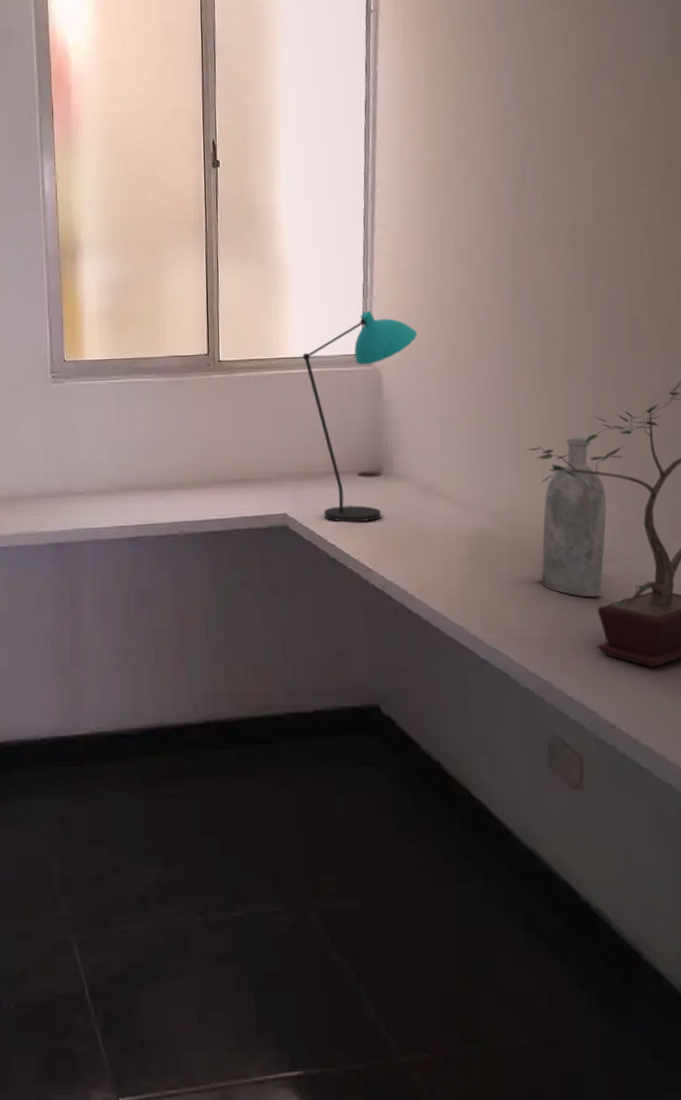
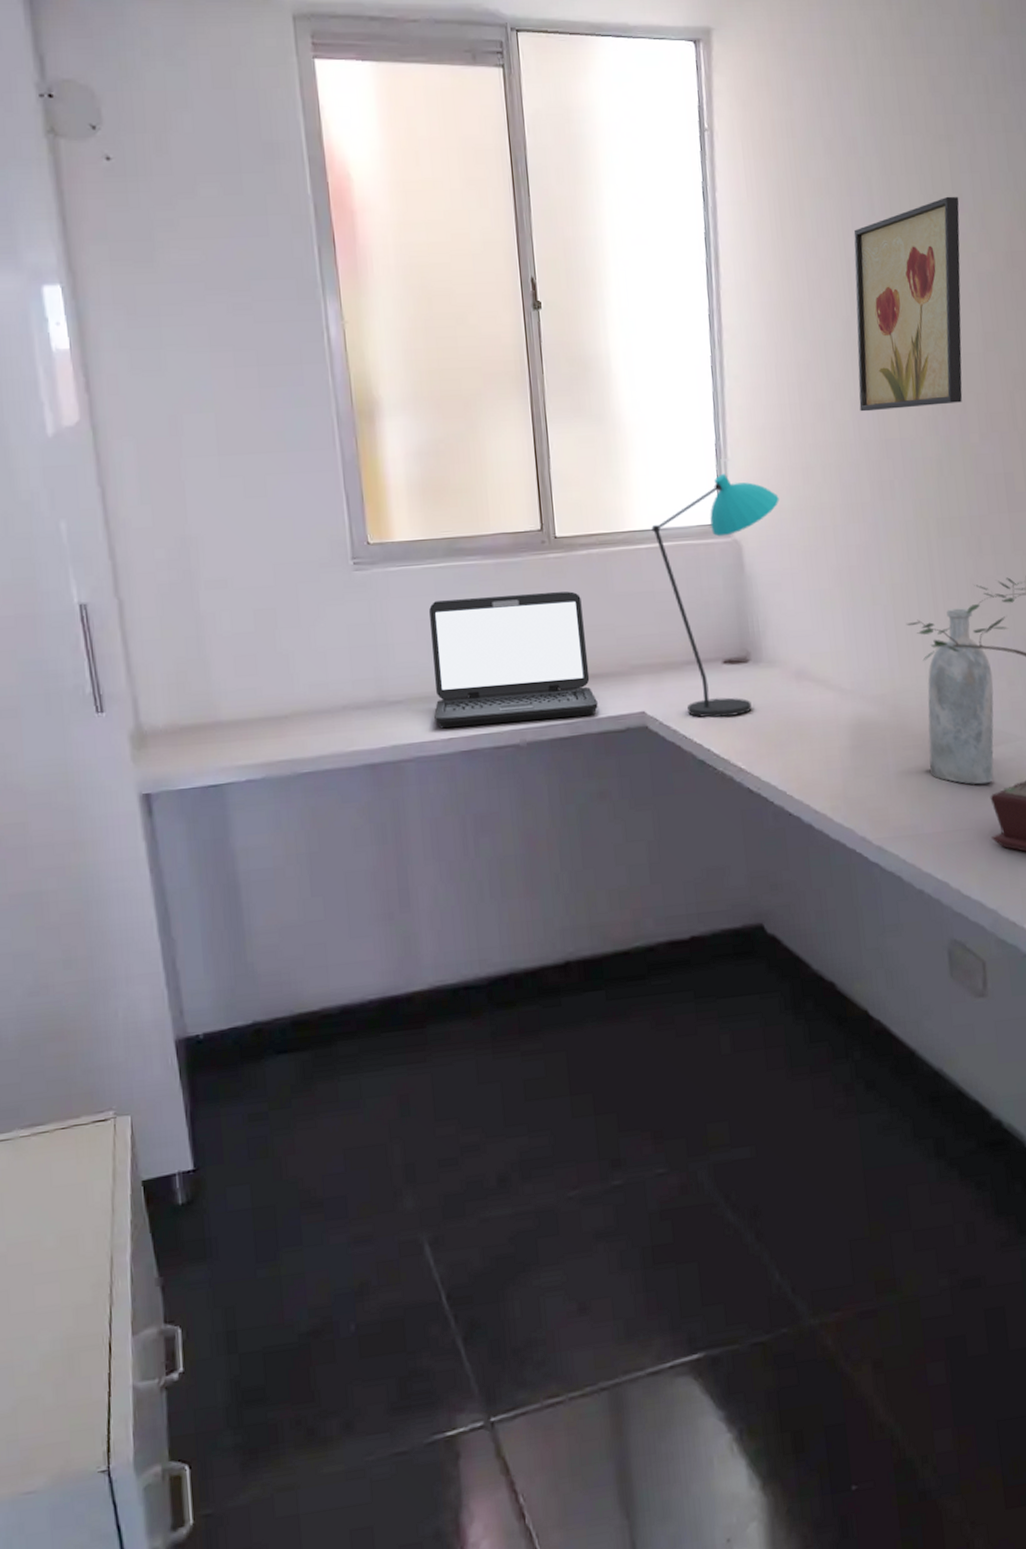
laptop: none [109,407,247,518] -> present [429,591,598,729]
wall art: none [496,65,602,259] -> present [853,196,963,412]

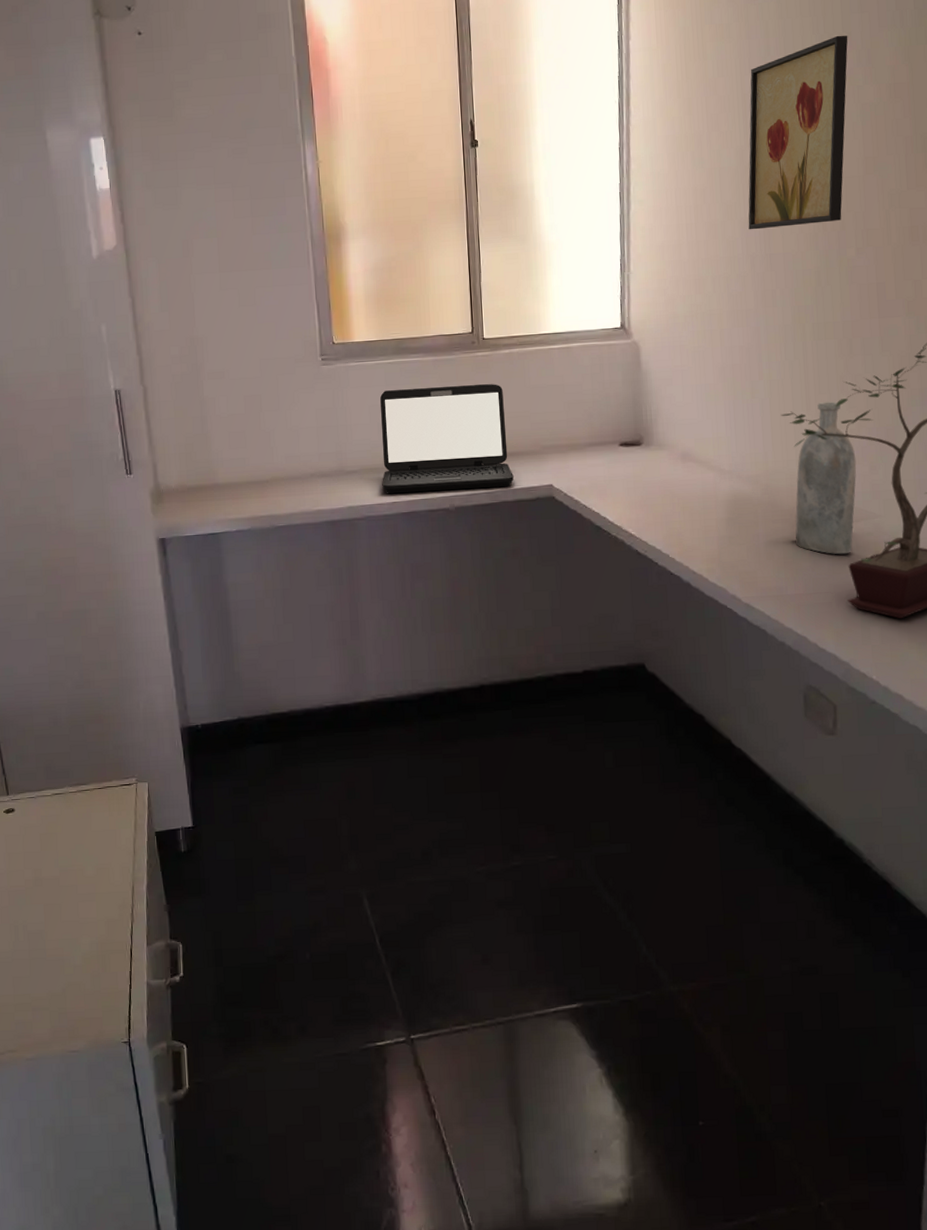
desk lamp: present [651,473,779,718] -> none [563,284,674,491]

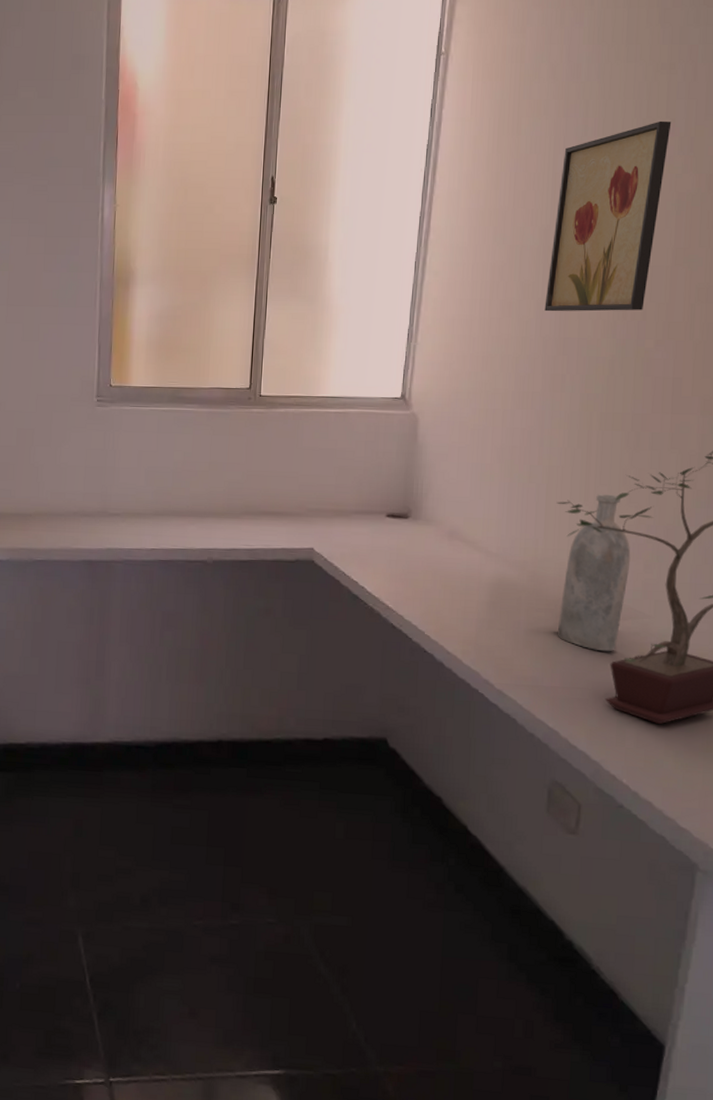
laptop: present [380,384,514,494] -> none [143,438,275,546]

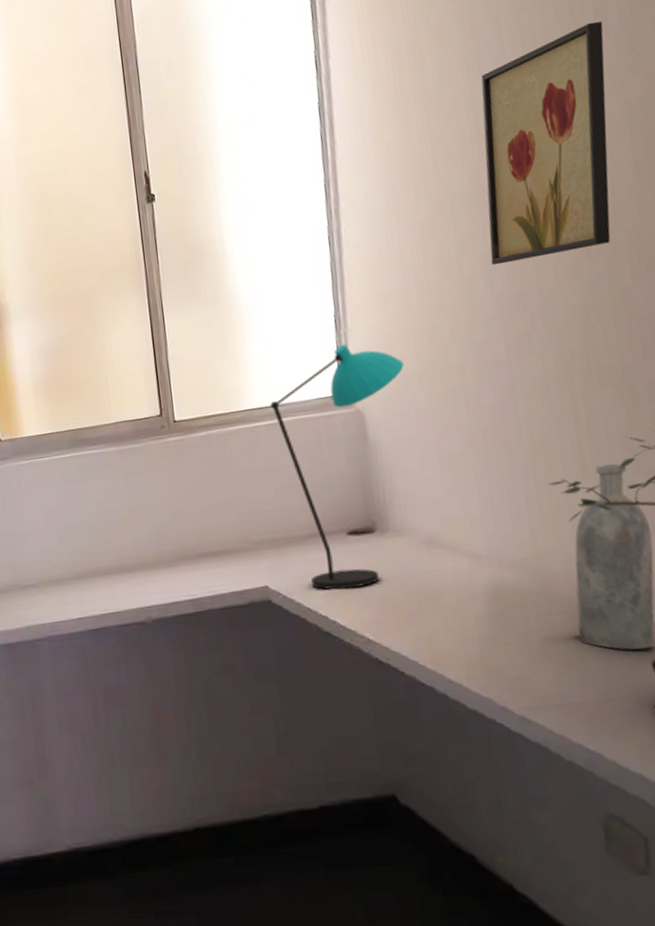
desk lamp: none [342,355,458,562] -> present [270,343,404,590]

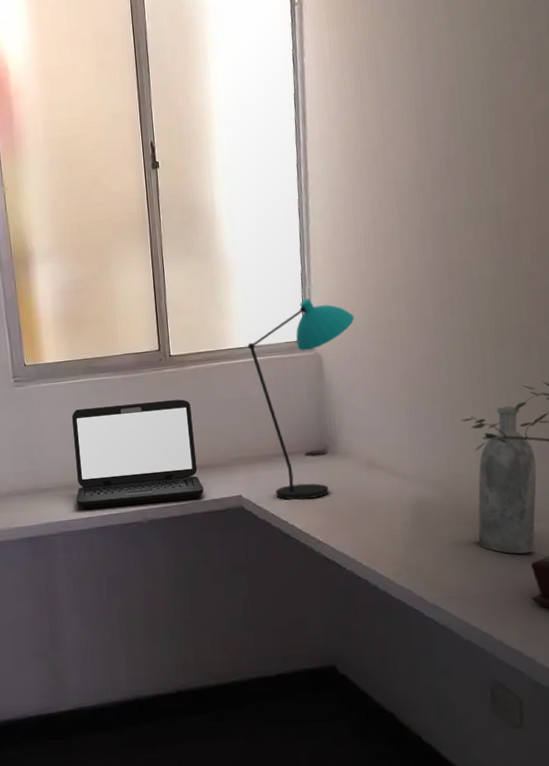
laptop: none [57,472,221,609] -> present [72,399,204,510]
wall art: present [481,21,611,266] -> none [423,45,519,240]

